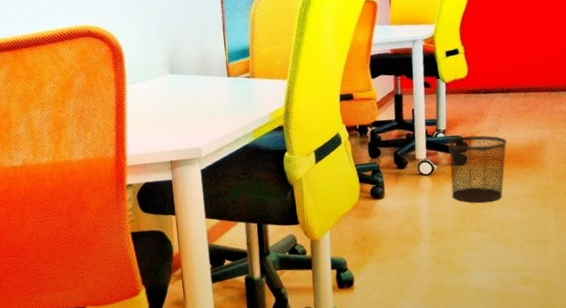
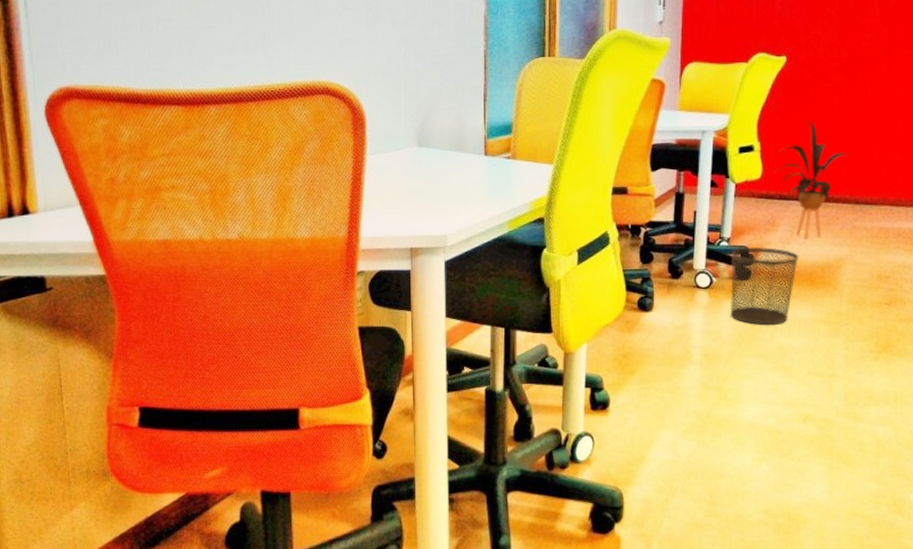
house plant: none [478,24,543,126] -> present [774,121,851,239]

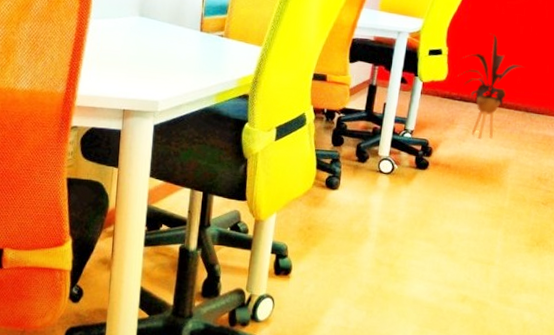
waste bin: present [730,247,799,325] -> none [407,140,472,213]

